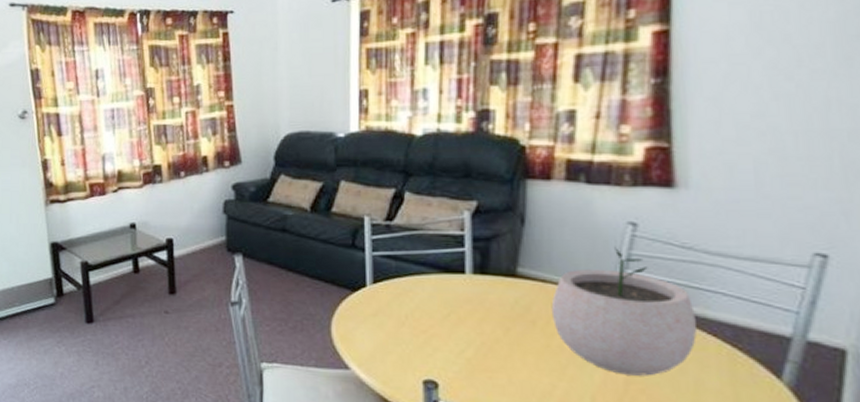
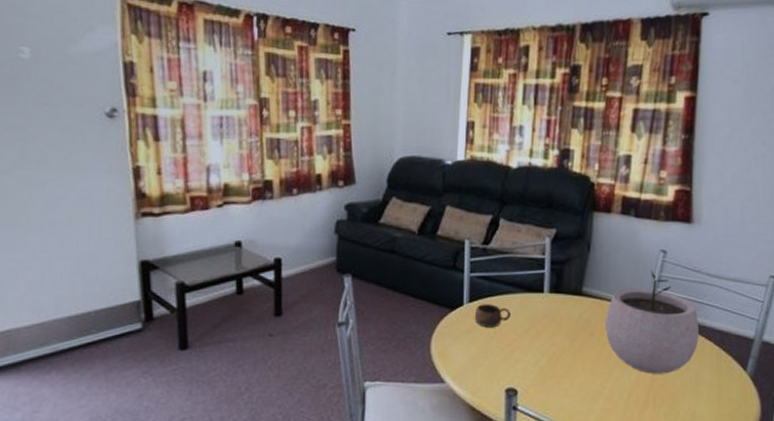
cup: none [380,285,425,312] -> present [474,304,511,328]

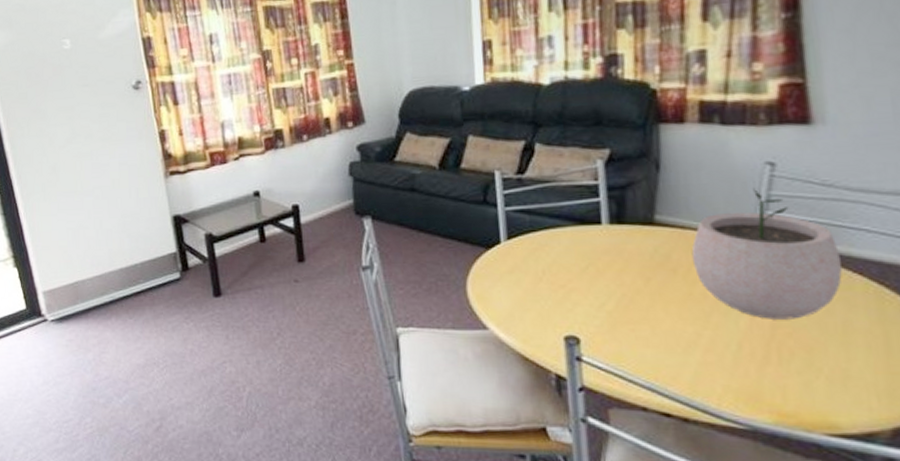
cup: present [474,304,511,328] -> none [515,240,561,267]

